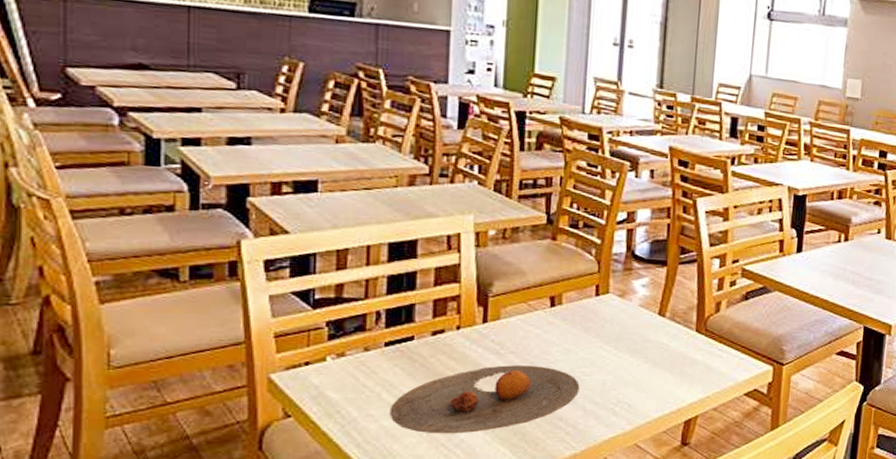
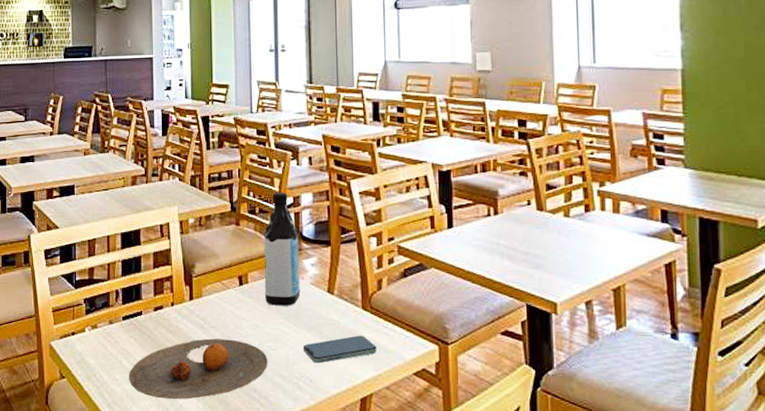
water bottle: none [581,206,629,329] -> present [263,192,300,306]
smartphone: none [623,358,708,388] -> present [303,335,377,364]

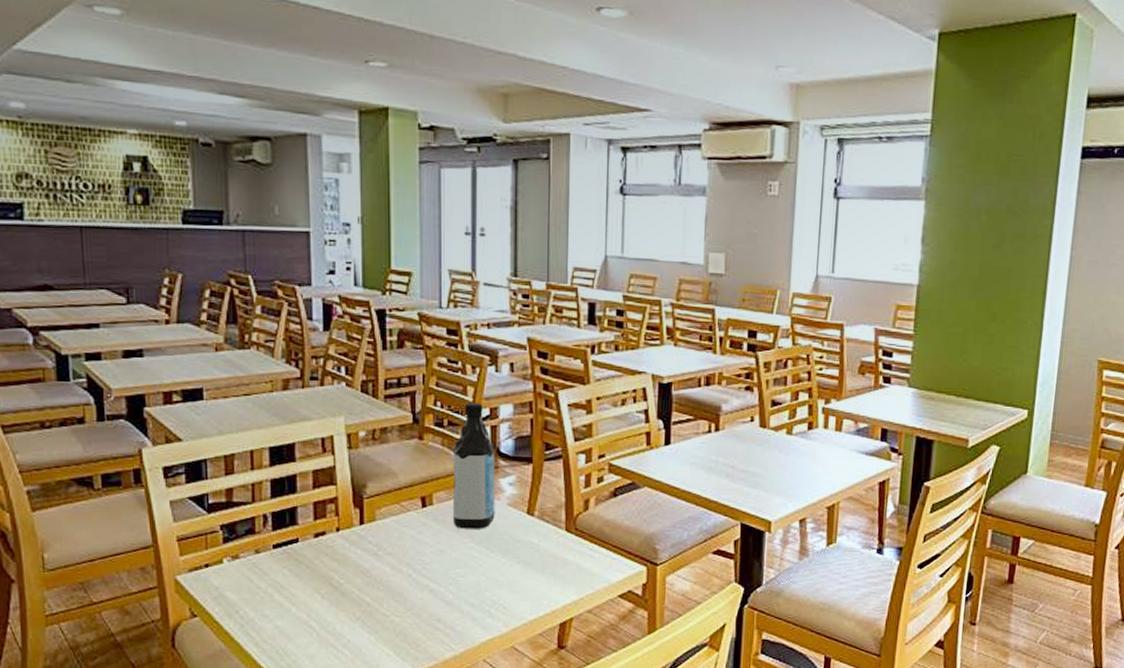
plate: present [129,338,268,400] -> none [282,566,455,635]
smartphone: present [303,335,377,364] -> none [496,558,580,589]

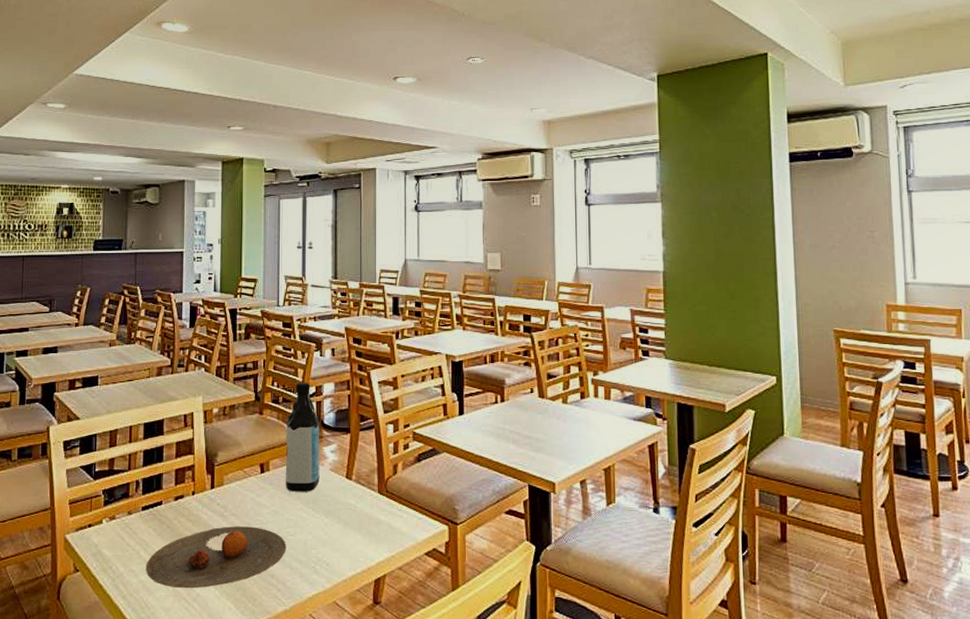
plate: none [282,566,455,635] -> present [146,526,286,589]

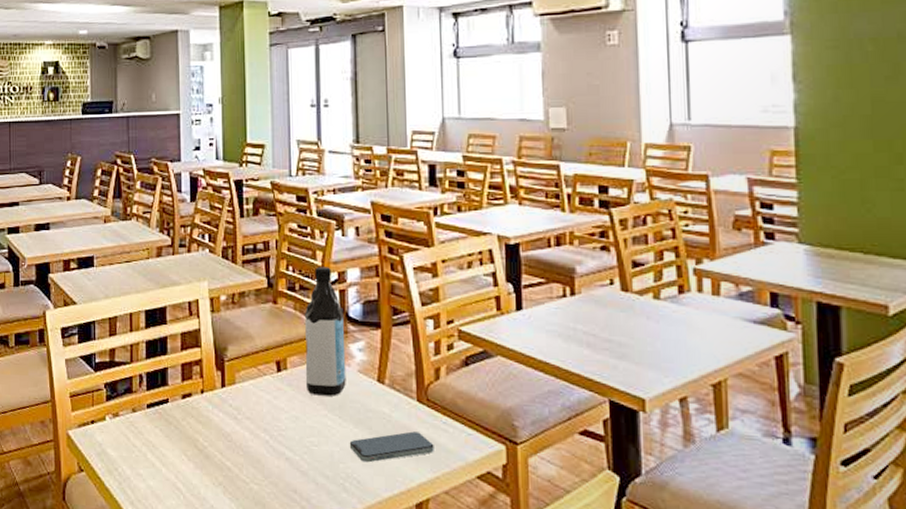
plate: present [146,526,286,589] -> none [154,431,310,499]
smartphone: none [320,518,391,547] -> present [349,431,434,463]

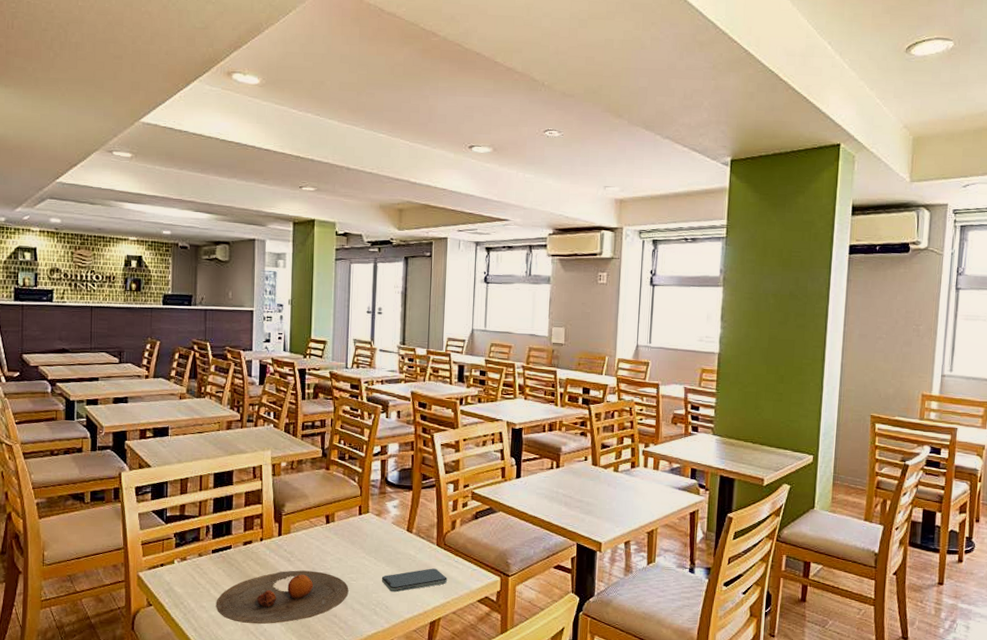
plate: none [154,431,310,499] -> present [216,570,349,625]
water bottle: present [304,267,346,396] -> none [349,441,384,542]

